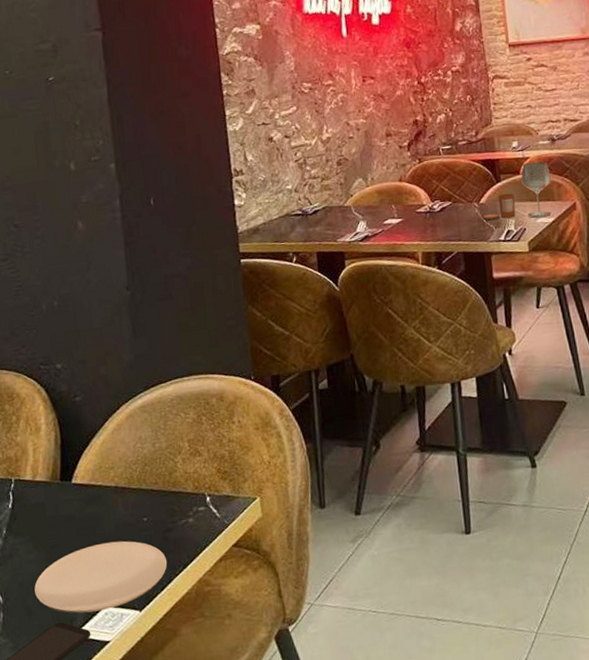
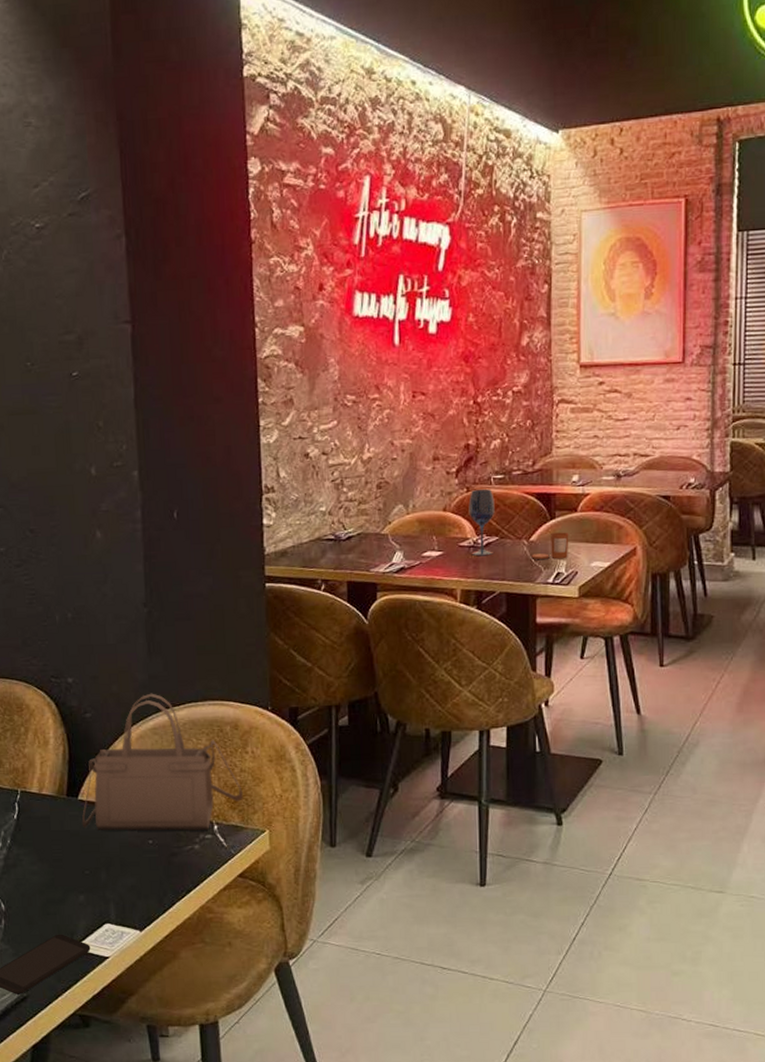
plate: present [34,541,168,614] -> none [36,861,171,928]
handbag: none [76,372,233,512] -> present [81,693,243,831]
wineglass: none [421,159,448,221] -> present [468,488,495,557]
wine glass: present [521,161,552,218] -> none [578,499,613,561]

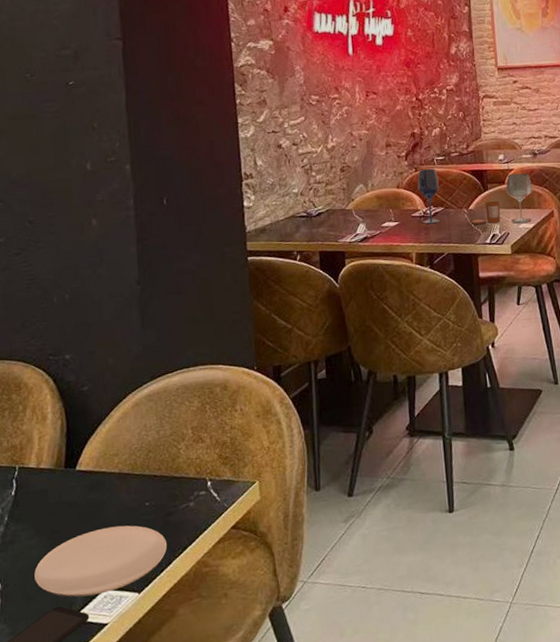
plate: none [36,861,171,928] -> present [34,525,168,597]
handbag: present [81,693,243,831] -> none [79,363,234,498]
wine glass: none [578,499,613,561] -> present [506,173,533,224]

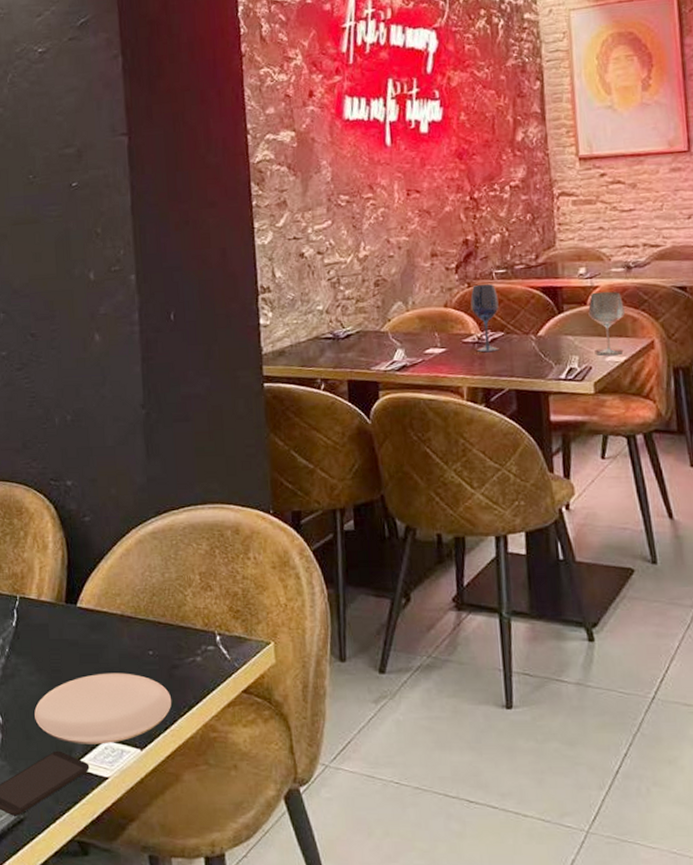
candle: present [471,201,501,225] -> none [540,326,580,356]

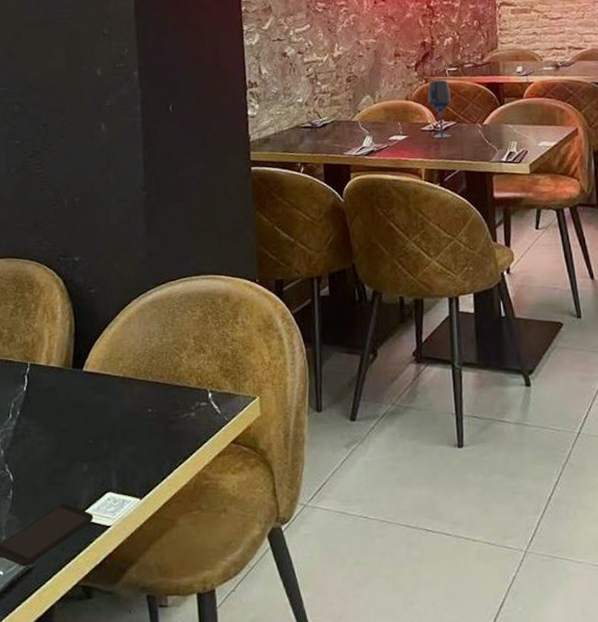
plate: present [34,673,172,744] -> none [43,429,169,497]
wine glass: present [588,291,626,355] -> none [524,86,555,141]

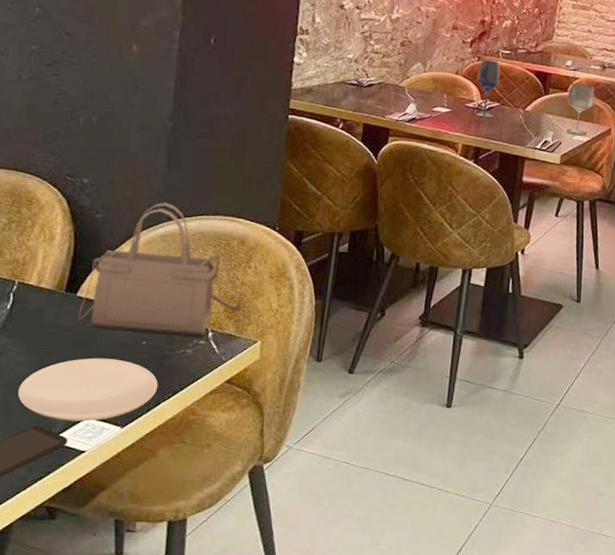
plate: none [43,429,169,497] -> present [18,358,158,422]
handbag: none [86,269,235,401] -> present [77,202,241,336]
wine glass: none [524,86,555,141] -> present [566,82,595,136]

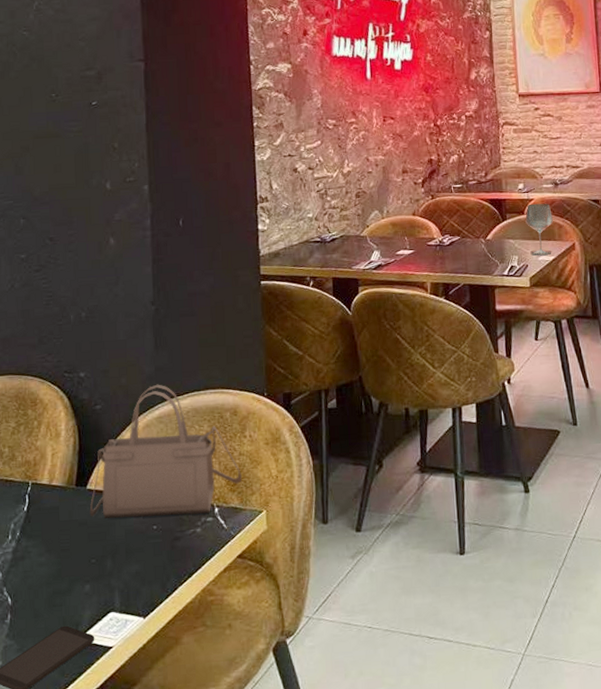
plate: present [18,358,158,422] -> none [43,547,174,618]
wineglass: present [475,59,500,119] -> none [434,196,456,254]

